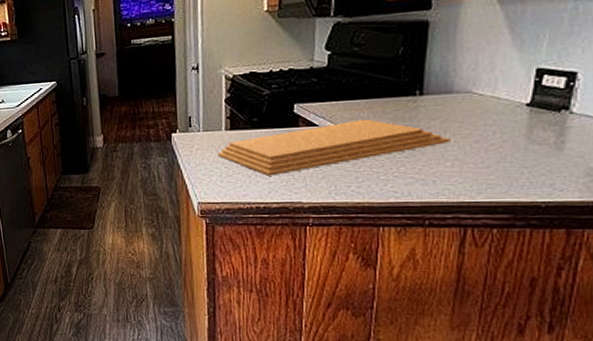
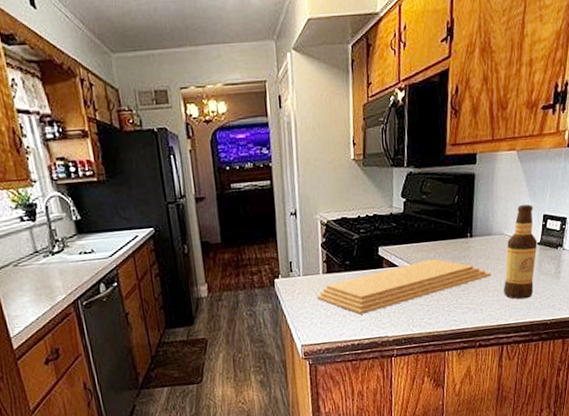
bottle: none [468,56,526,173] -> present [503,204,538,300]

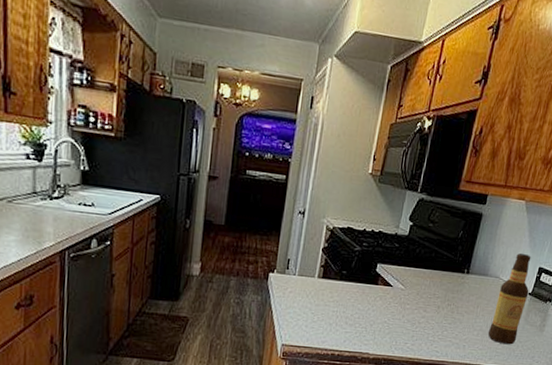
cutting board: present [317,258,492,315] -> none [307,286,480,326]

